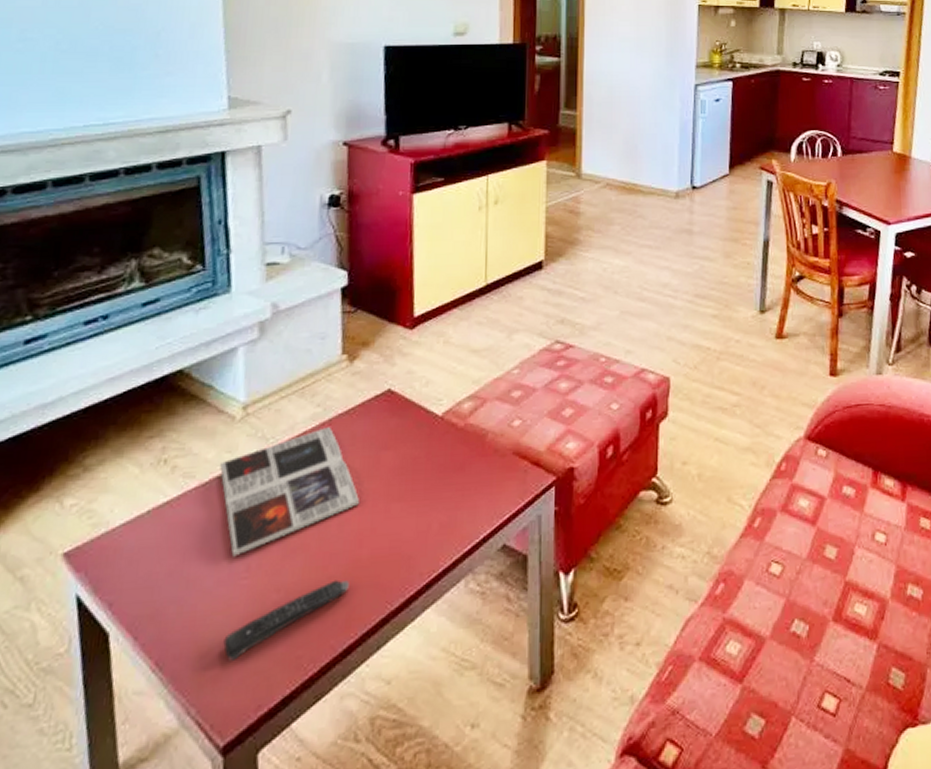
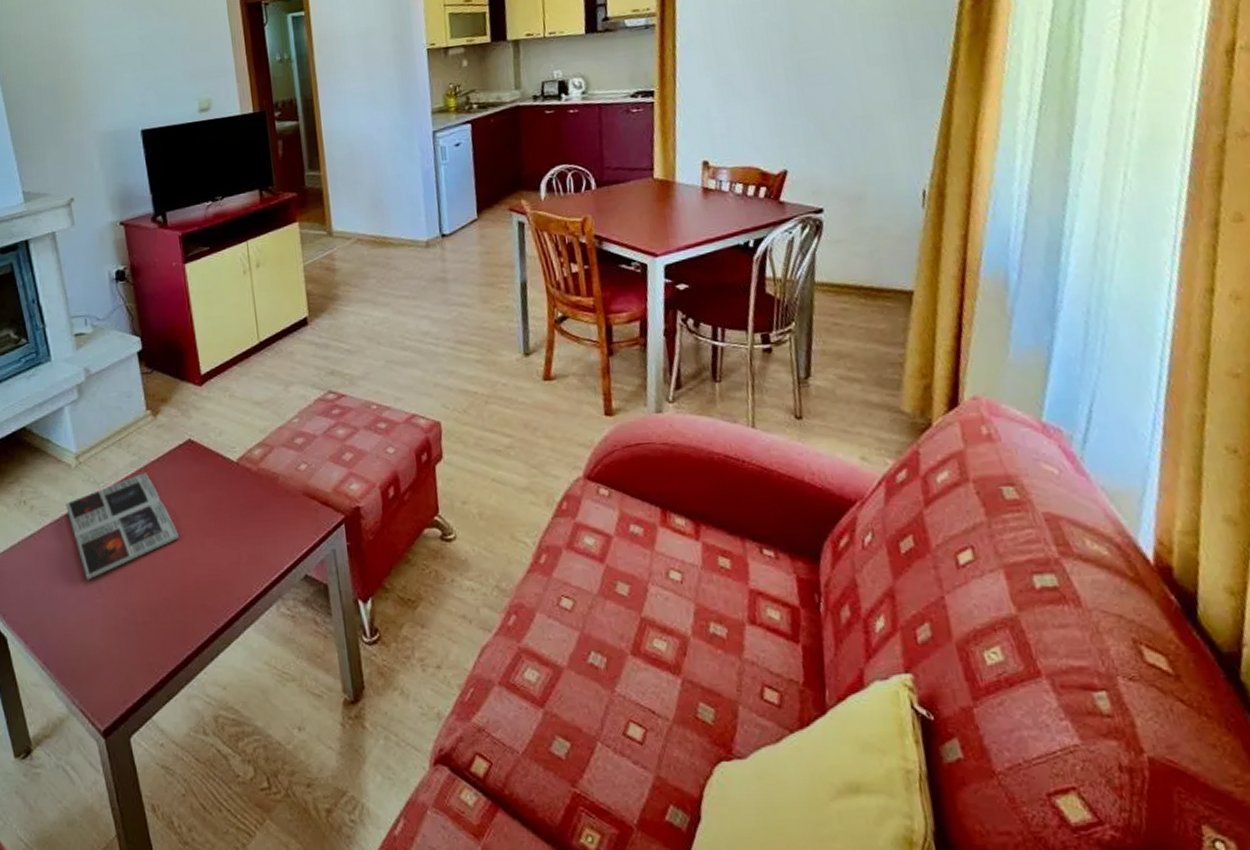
remote control: present [223,580,349,661] -> none [91,601,181,663]

